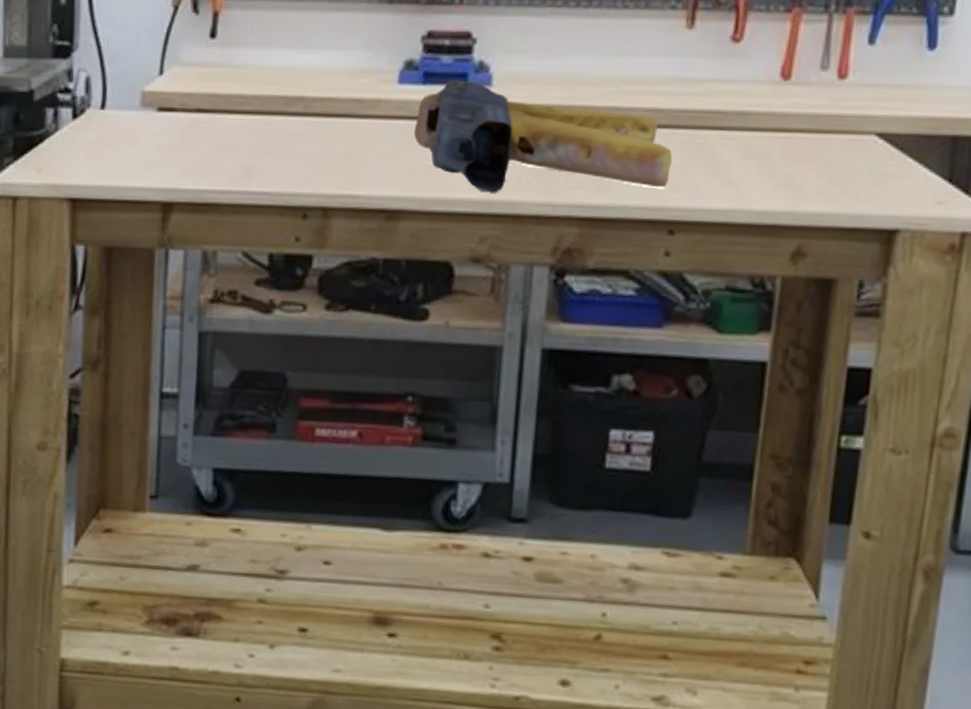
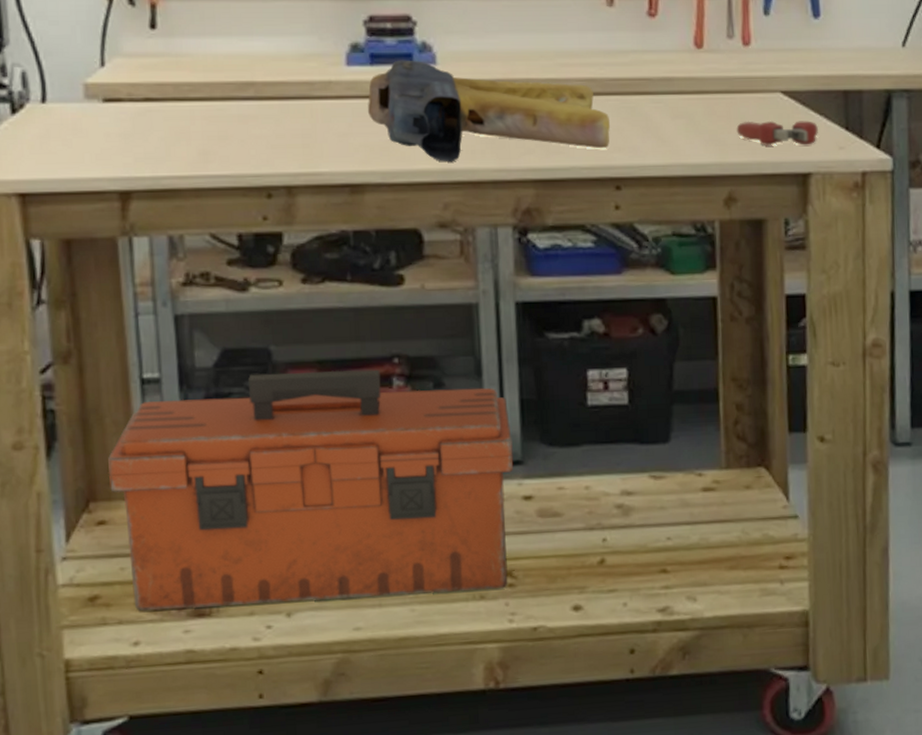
toolbox: none [119,398,520,651] -> present [108,369,513,611]
pliers: none [816,165,916,197] -> present [736,121,819,145]

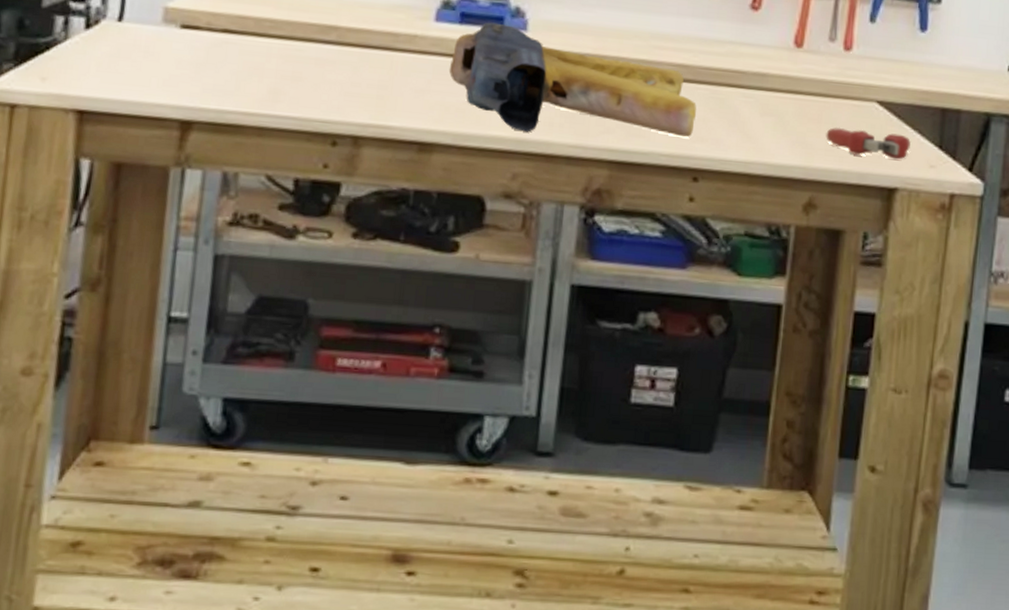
toolbox: present [108,369,513,611] -> none [115,326,547,588]

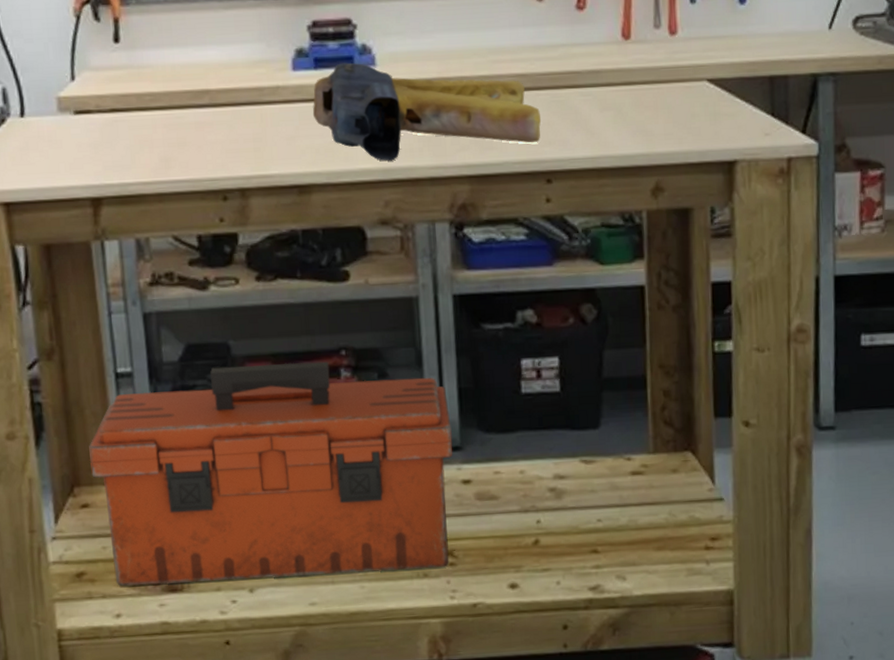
toolbox: none [115,326,547,588] -> present [89,361,453,587]
pliers: present [826,127,912,159] -> none [663,108,745,134]

